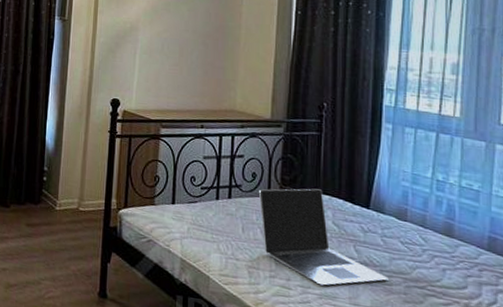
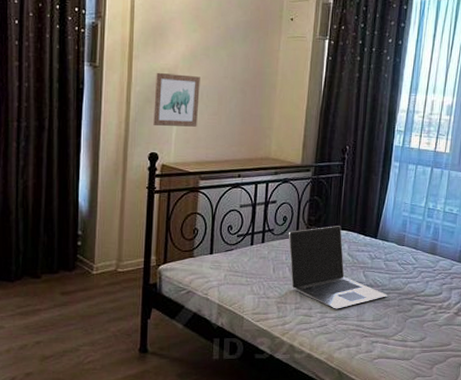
wall art: none [116,25,161,76] -> present [153,72,200,127]

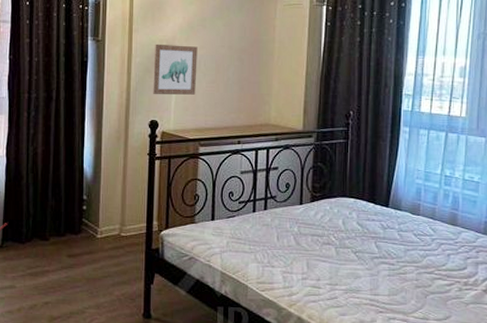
laptop: present [288,226,387,309] -> none [291,193,403,281]

